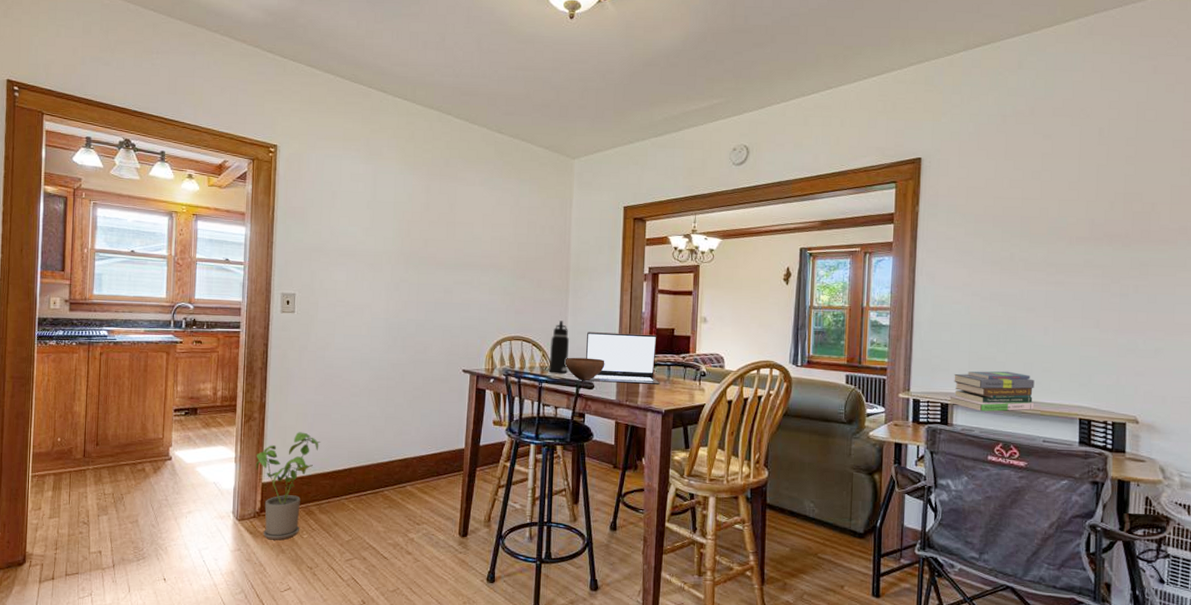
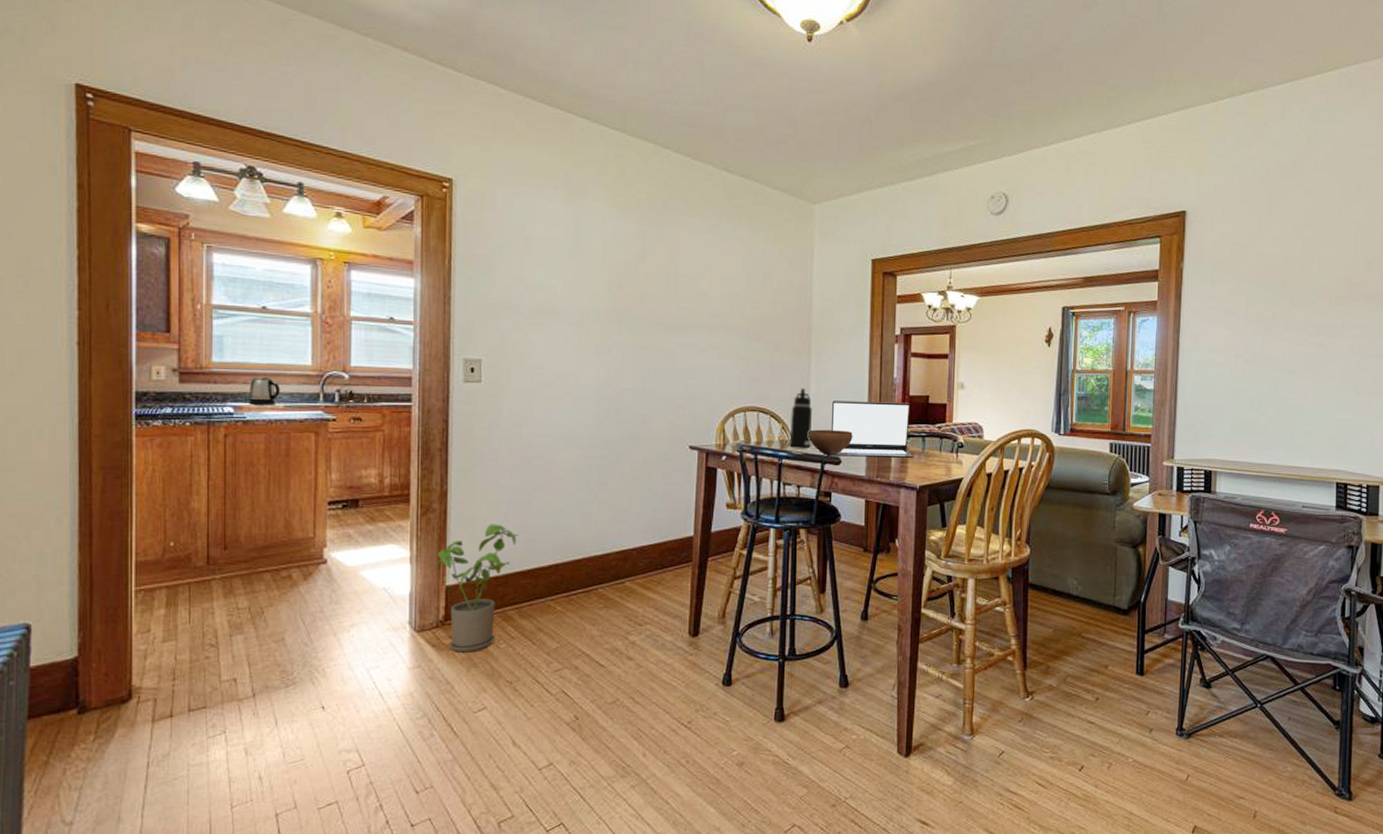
kettle: none [119,307,142,330] -> present [249,377,280,405]
books: present [950,371,1035,412] -> none [1213,435,1295,479]

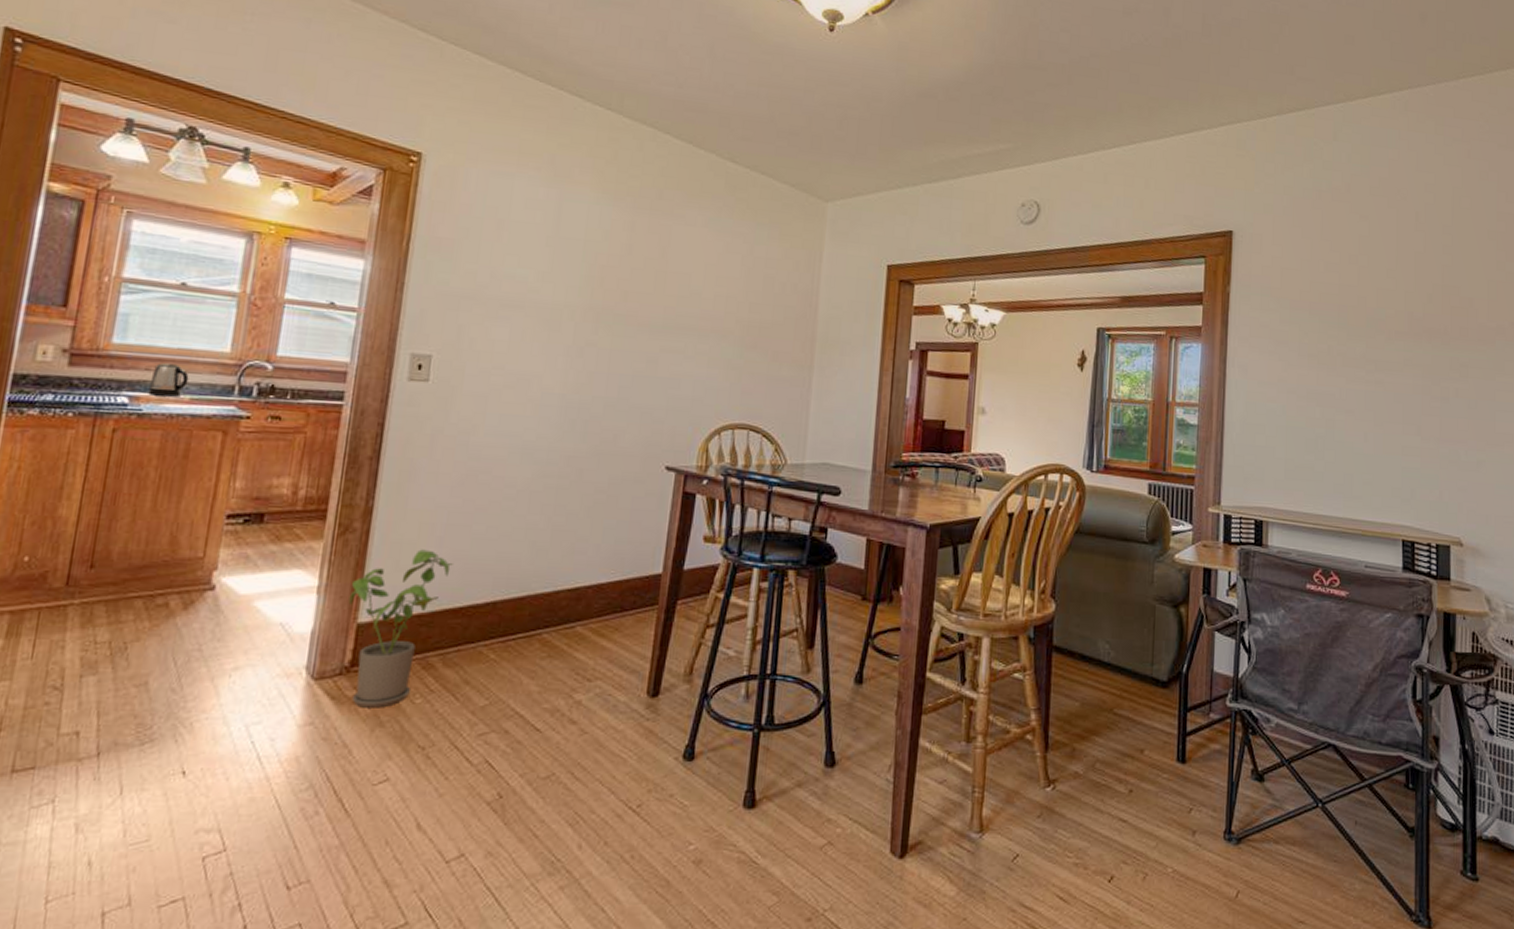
water bottle: present [789,388,813,449] -> none [782,405,812,476]
bowl: present [808,429,853,456] -> none [805,453,857,485]
laptop: present [830,400,914,458] -> none [831,421,925,491]

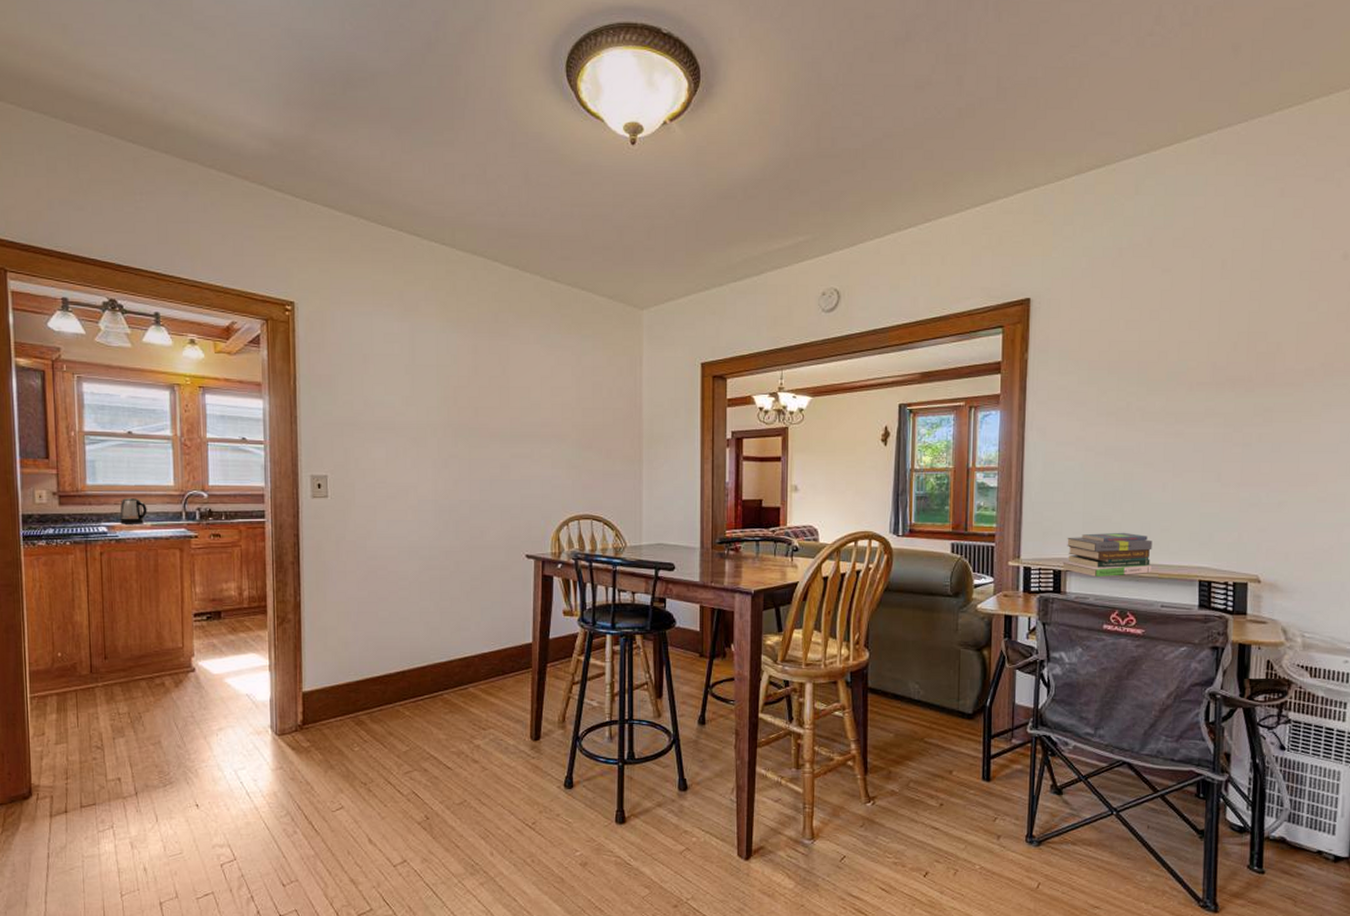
house plant: present [348,549,453,708] -> none [293,633,367,755]
books: none [1264,482,1355,531] -> present [1062,532,1152,578]

